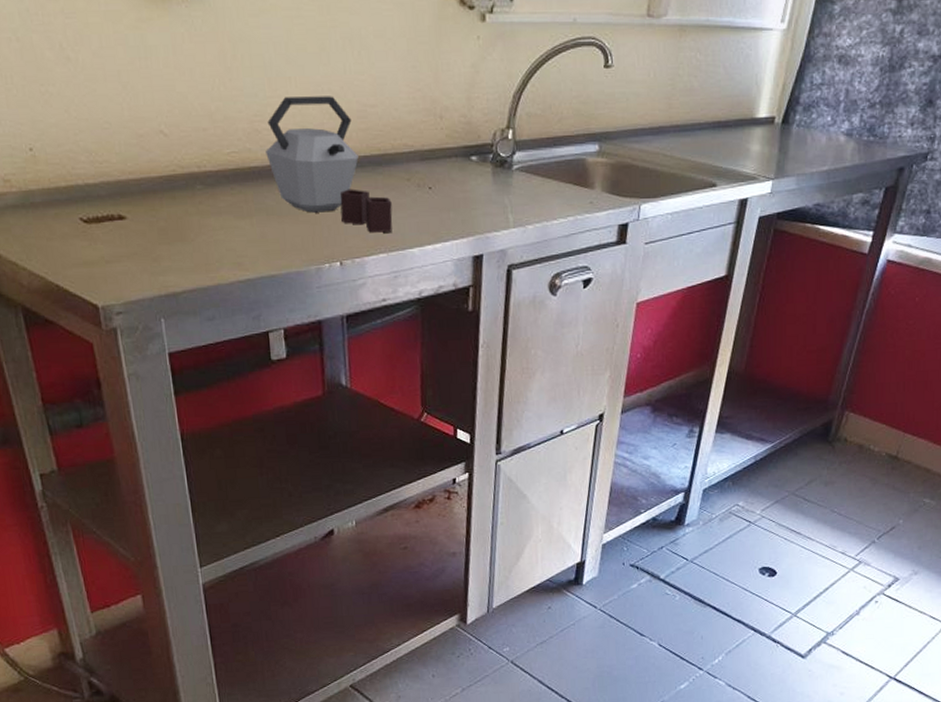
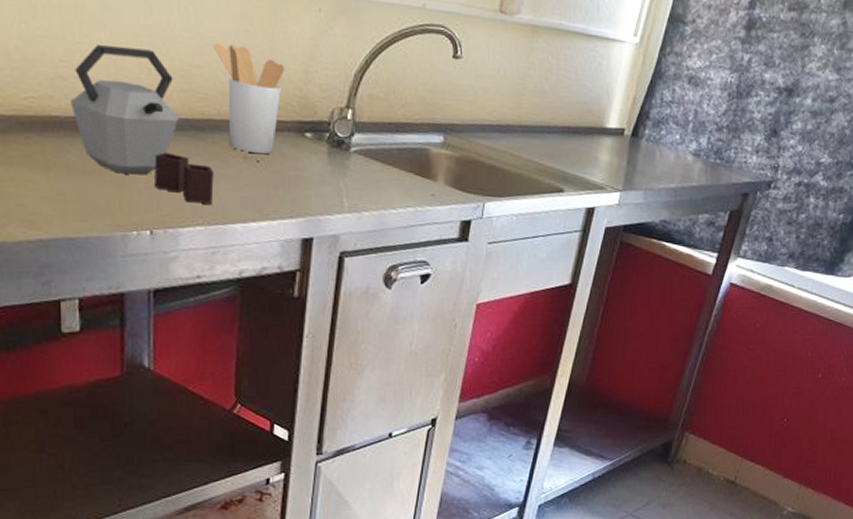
utensil holder: none [385,81,450,182] -> present [213,42,285,155]

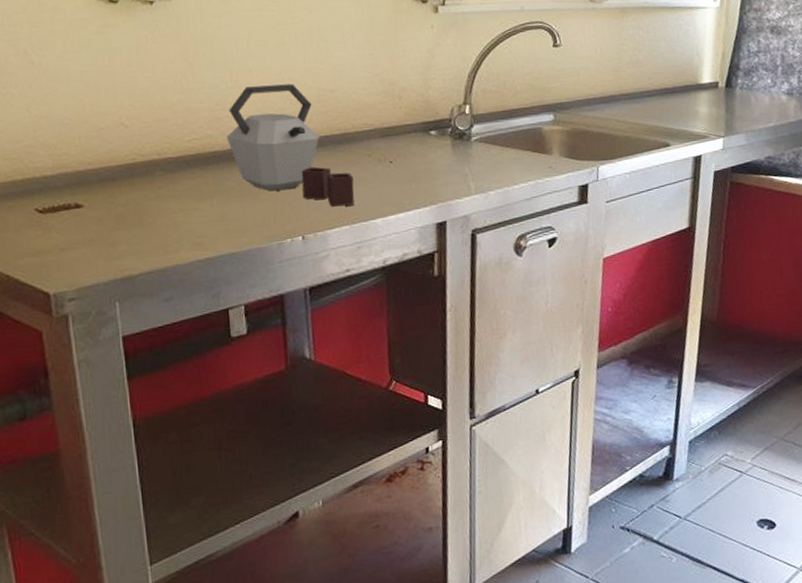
utensil holder: present [213,42,285,155] -> none [344,67,407,156]

